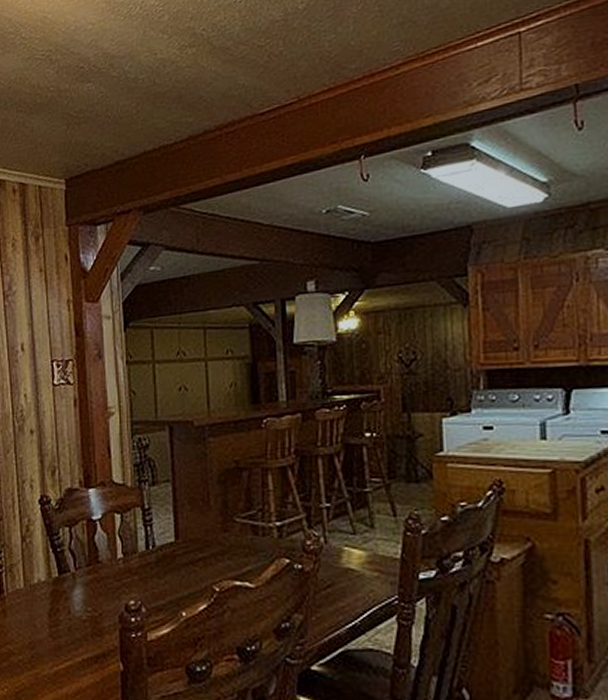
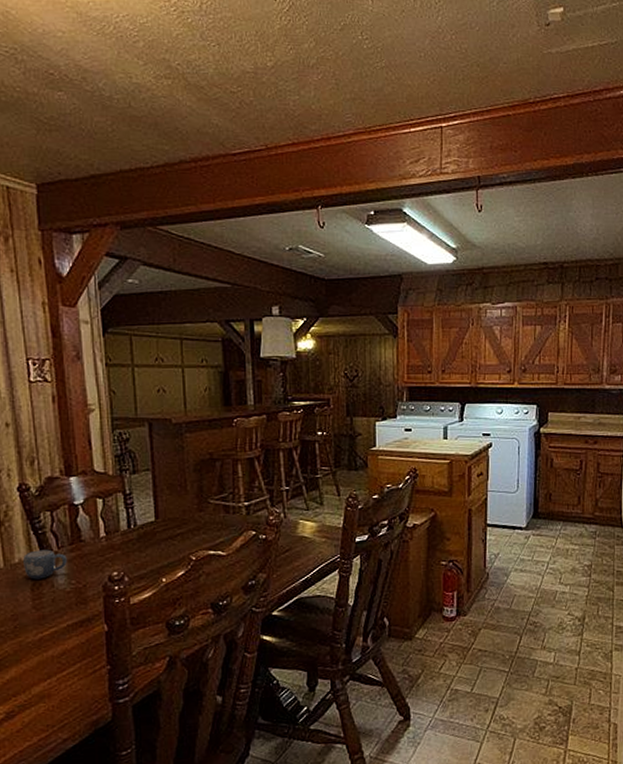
mug: none [42,570,84,604] -> present [23,549,67,580]

